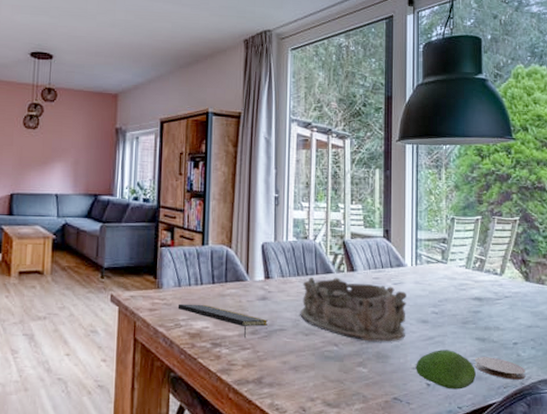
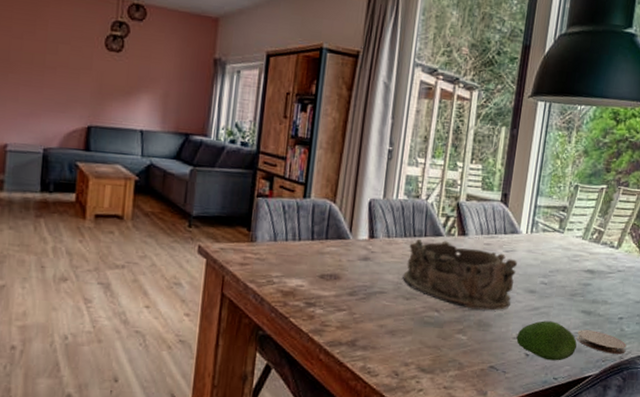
notepad: present [177,303,268,339] -> none [271,259,368,300]

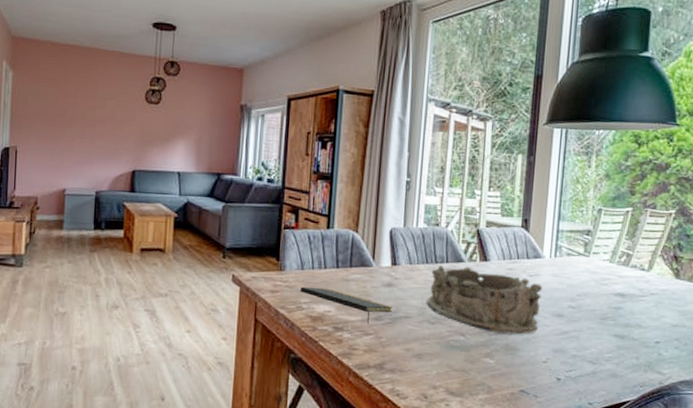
notepad: none [271,259,368,300] -> present [300,286,392,324]
fruit: present [516,321,577,361] -> none [546,345,611,386]
coaster: present [576,329,627,354] -> none [610,354,666,380]

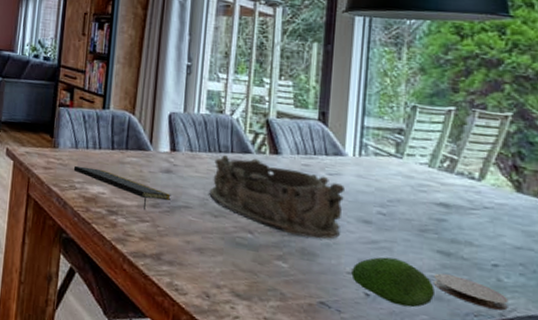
fruit: none [546,345,611,386] -> present [351,257,435,308]
coaster: none [610,354,666,380] -> present [433,273,509,311]

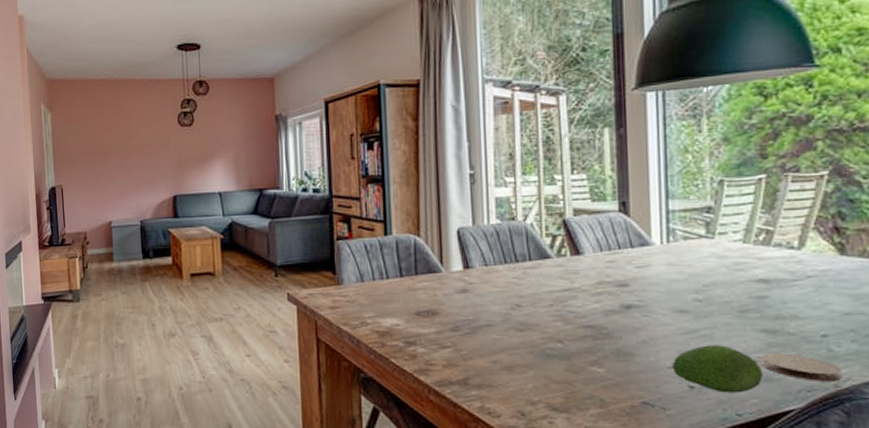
notepad: present [73,165,171,211] -> none [362,300,471,336]
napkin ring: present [209,154,345,239] -> none [511,263,656,337]

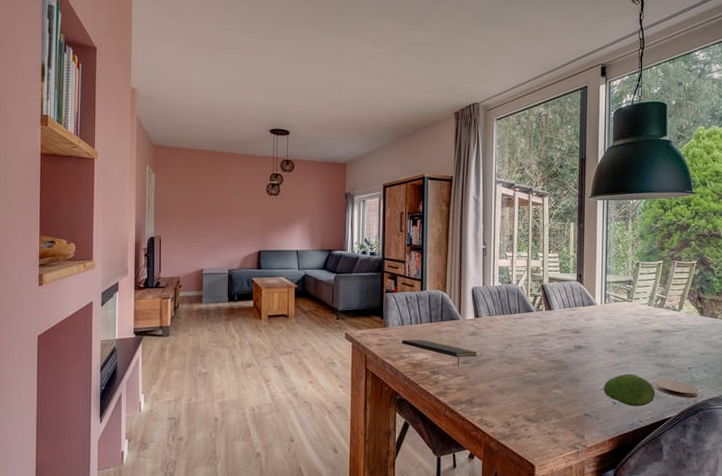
notepad: none [362,300,471,336] -> present [401,339,477,367]

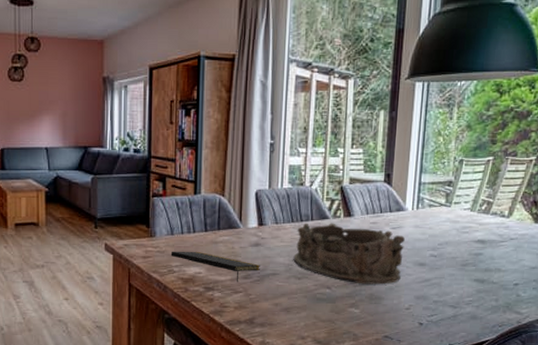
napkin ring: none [505,315,596,368] -> present [293,222,405,285]
fruit: present [604,374,655,407] -> none [409,291,471,328]
coaster: present [654,379,698,398] -> none [470,297,524,319]

